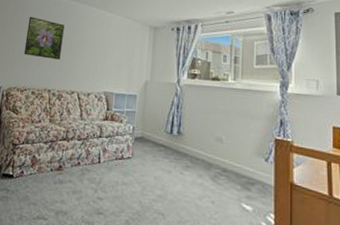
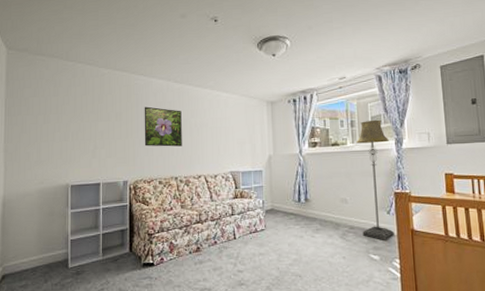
floor lamp: none [236,59,275,191] -> present [355,119,394,240]

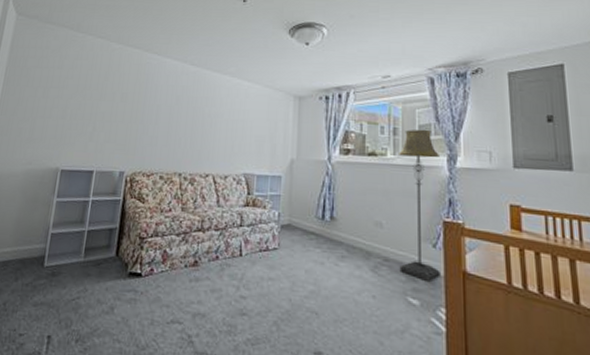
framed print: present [144,106,182,147] -> none [148,89,195,138]

